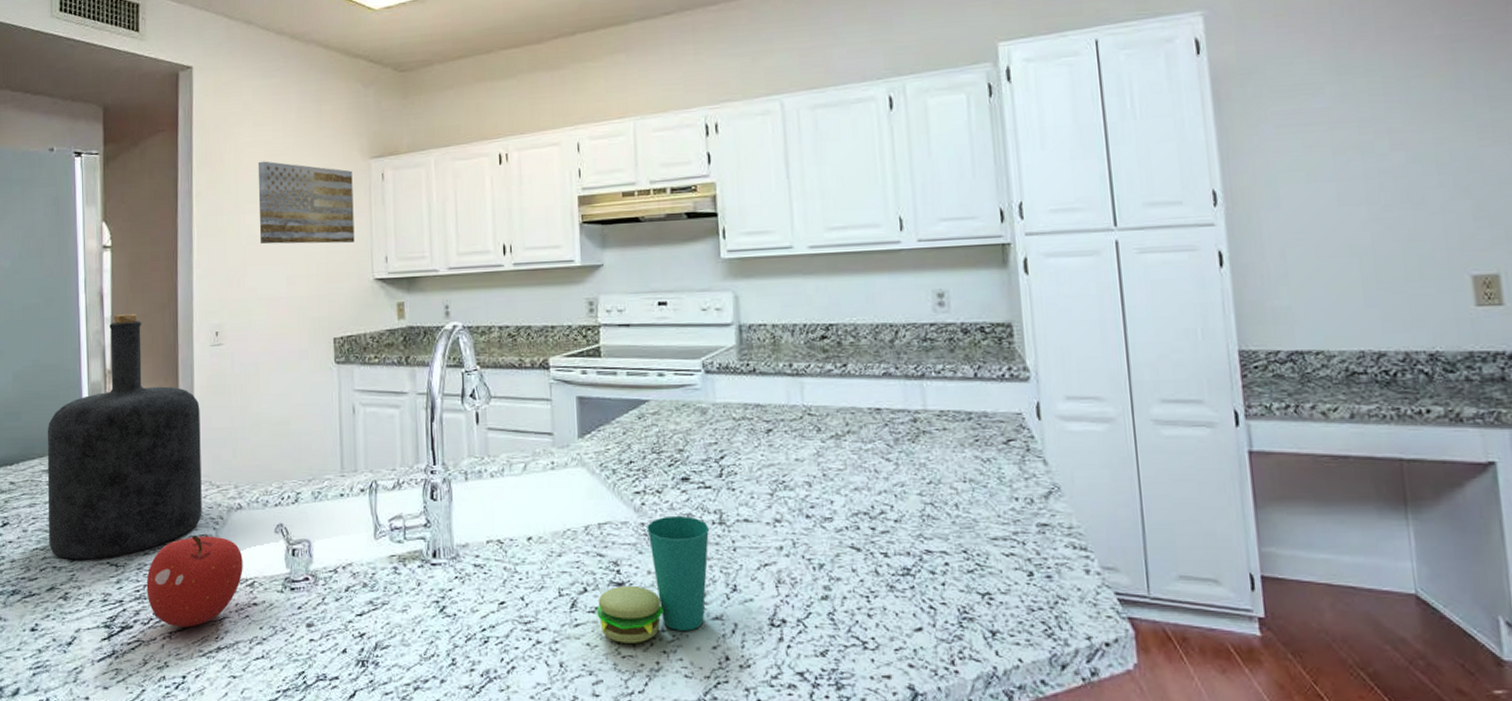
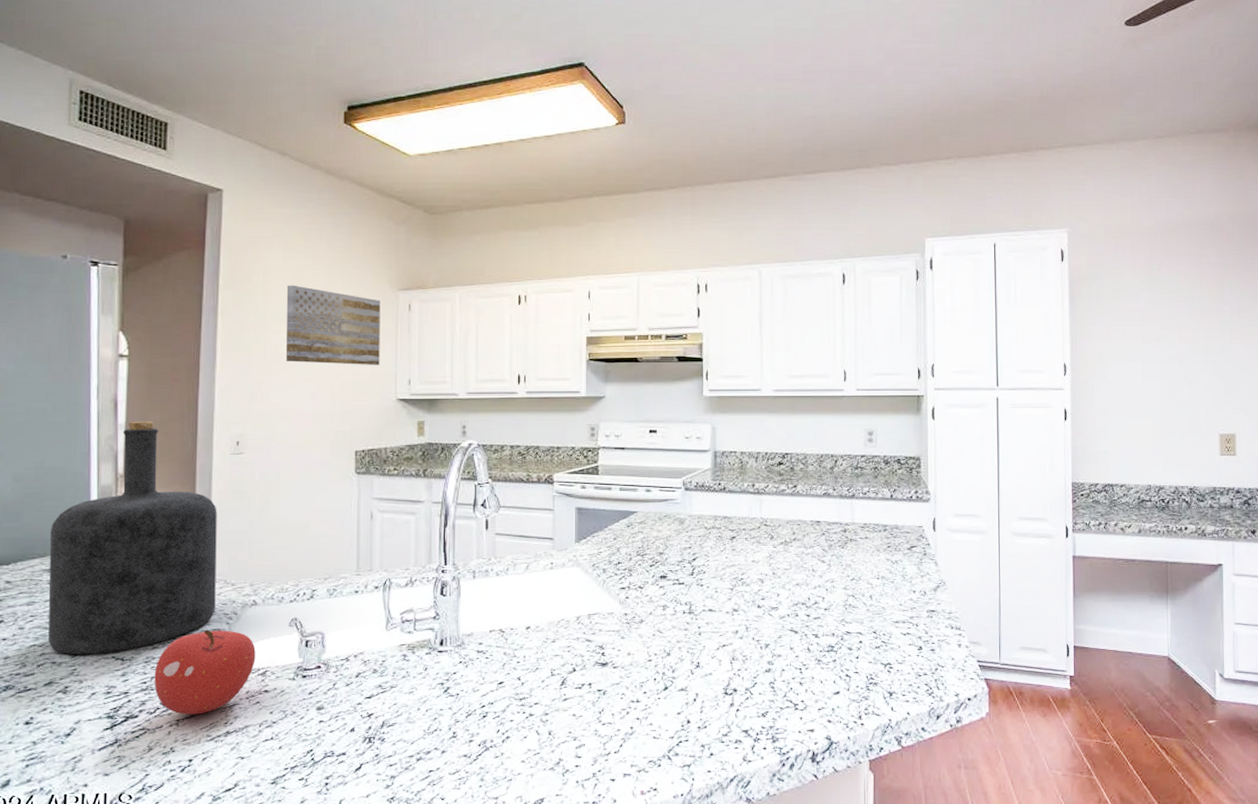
cup: present [596,515,710,643] -> none [583,607,681,713]

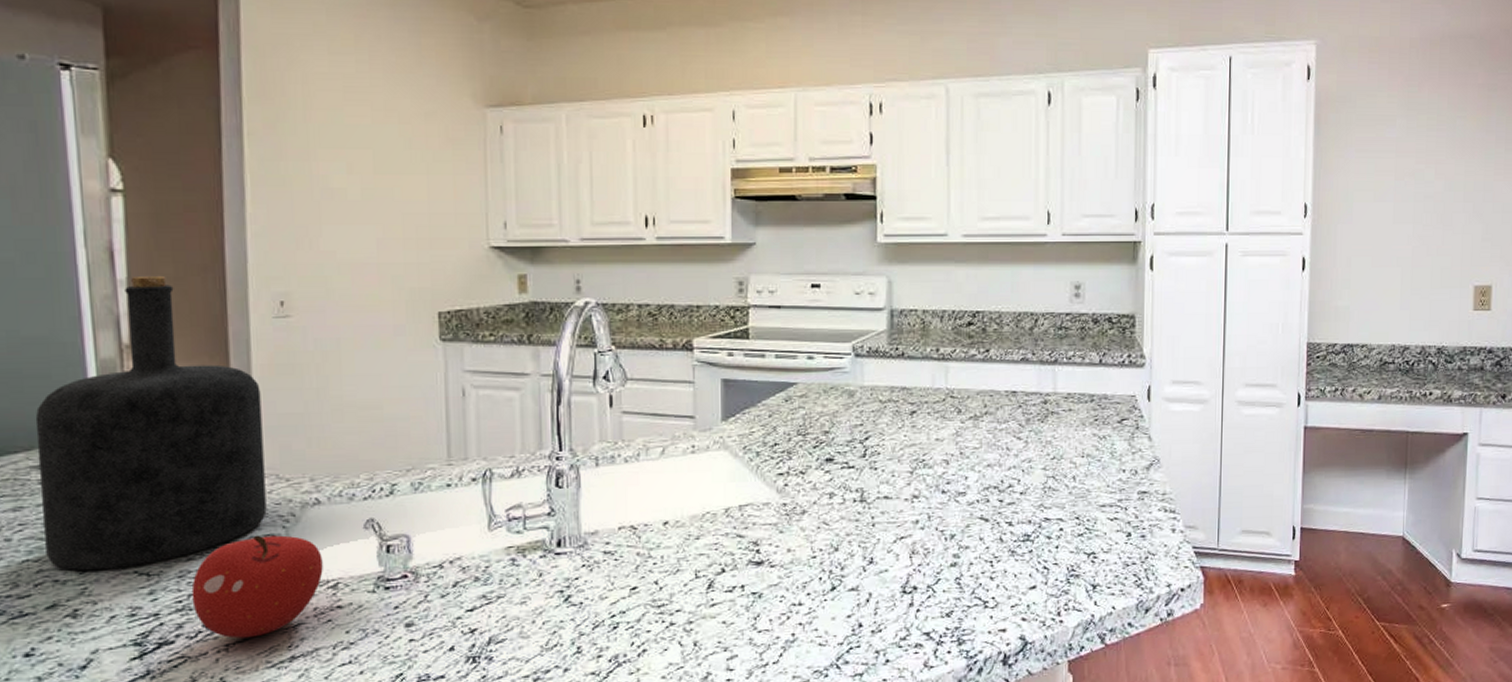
wall art: present [285,285,380,365] -> none [335,98,465,203]

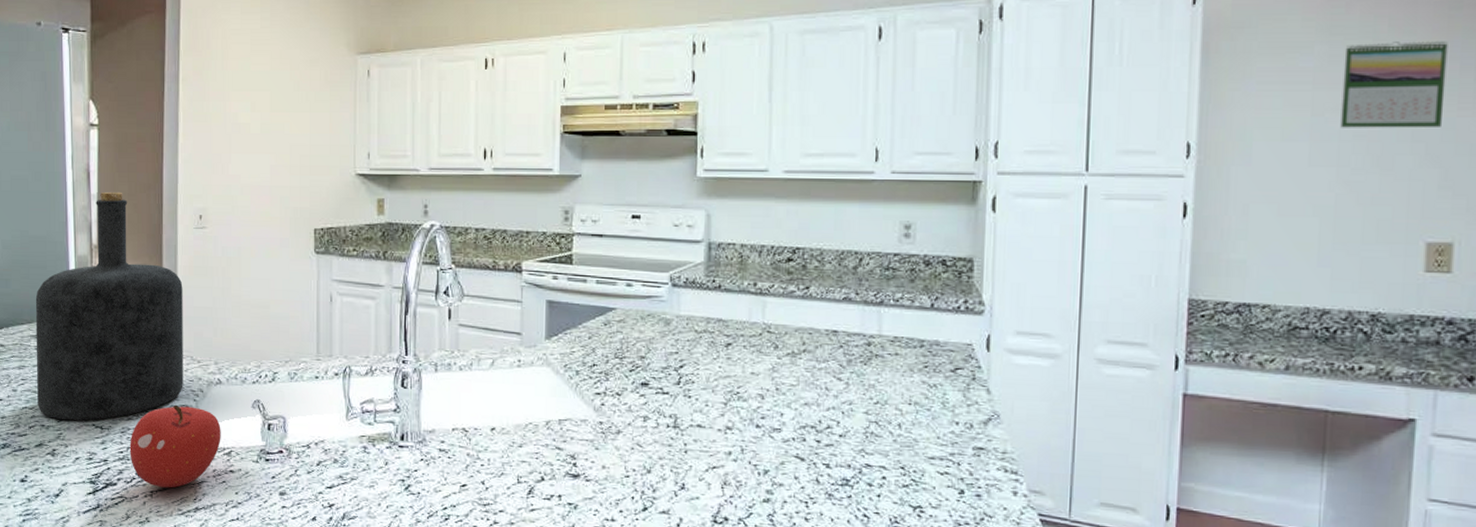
calendar: none [1415,117,1488,190] -> present [1340,41,1448,128]

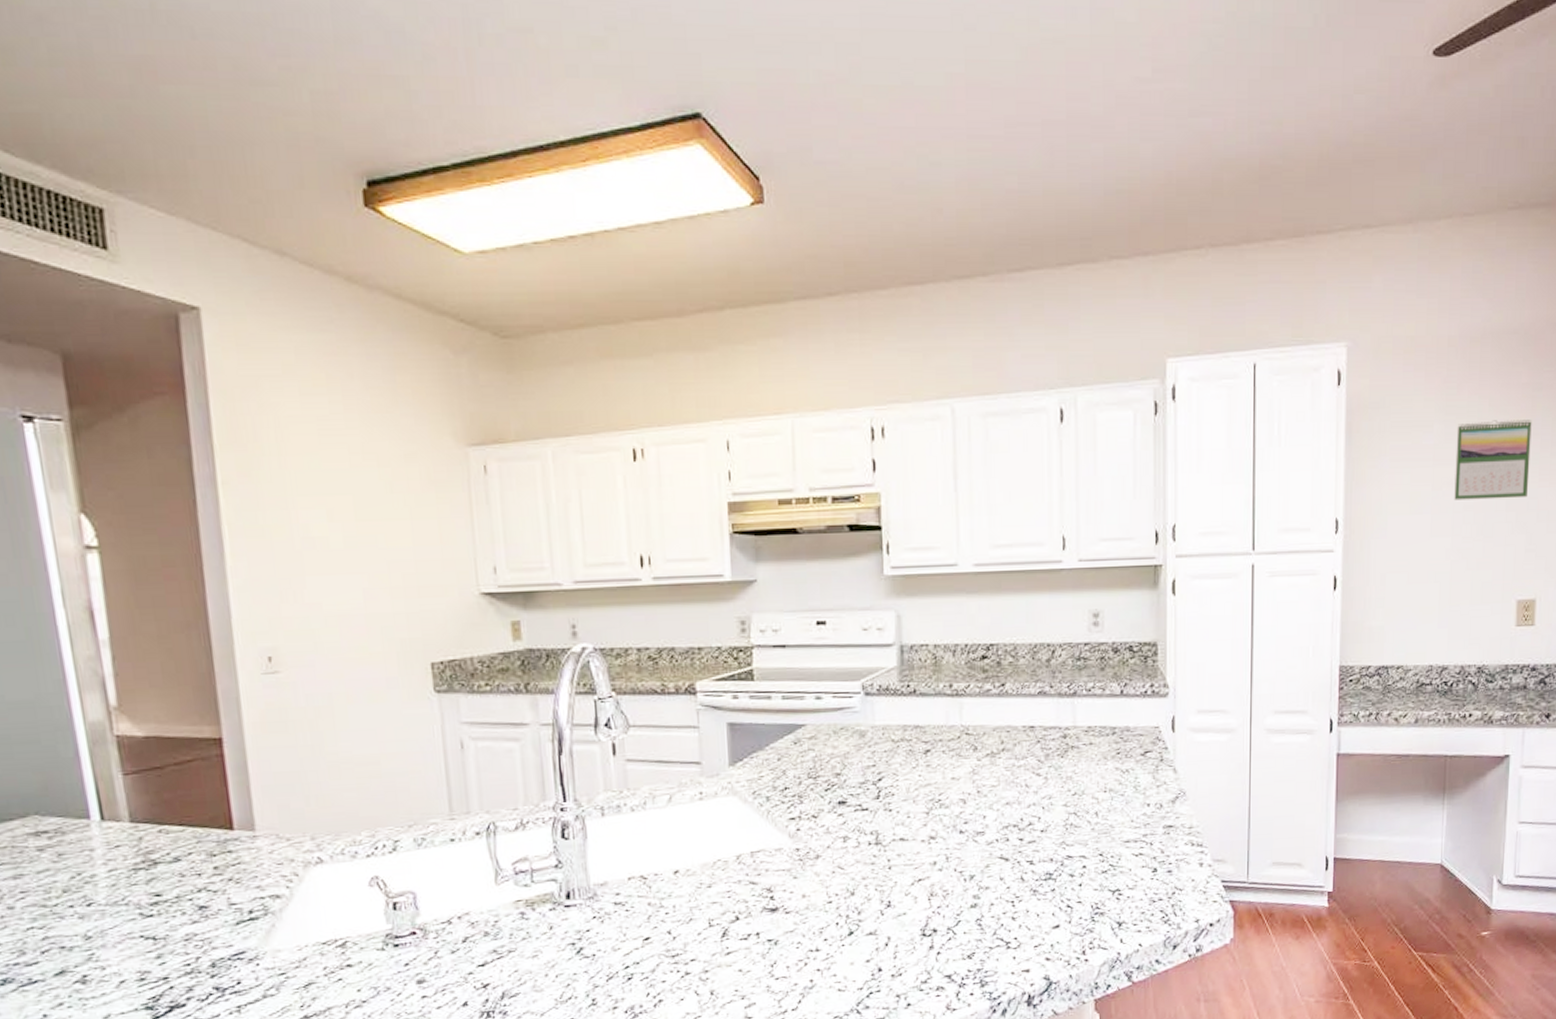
bottle: present [35,191,183,421] -> none [27,634,269,937]
fruit: present [129,405,221,488] -> none [199,895,331,1000]

